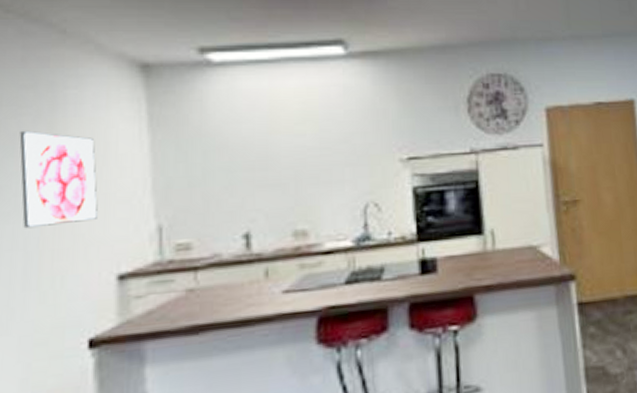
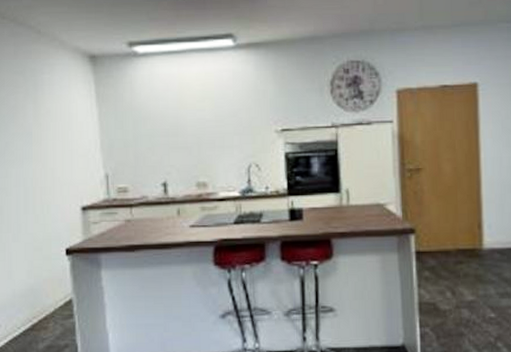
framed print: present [19,130,98,229] -> none [16,104,67,172]

